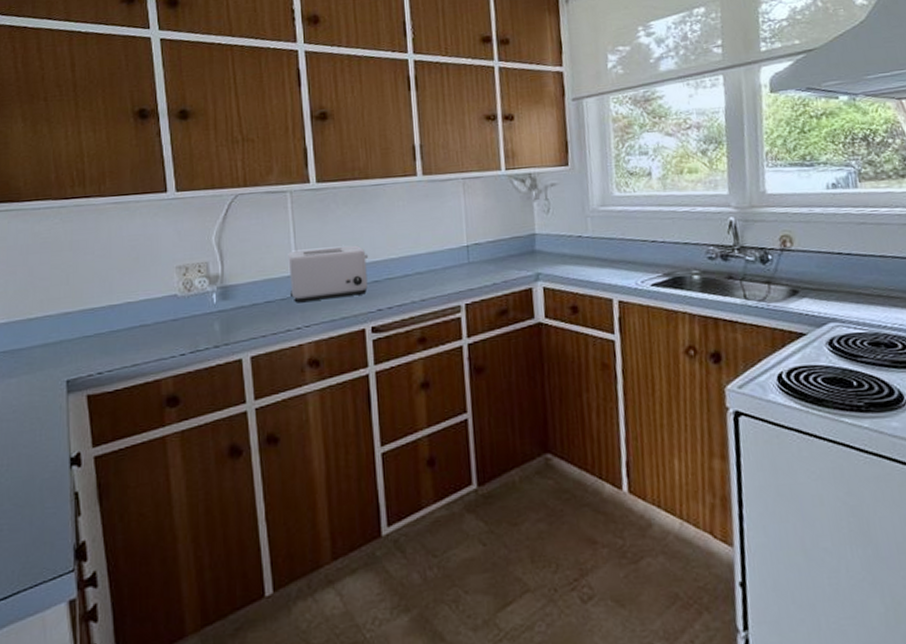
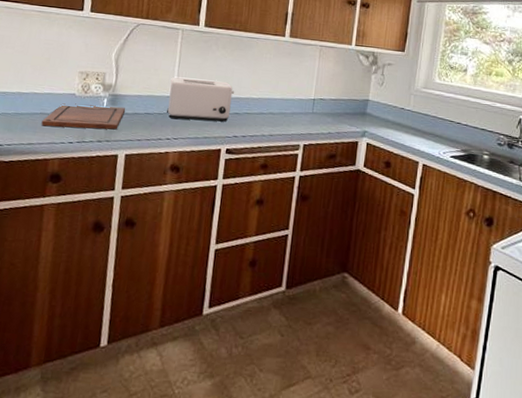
cutting board: none [143,299,241,341] -> present [41,103,126,130]

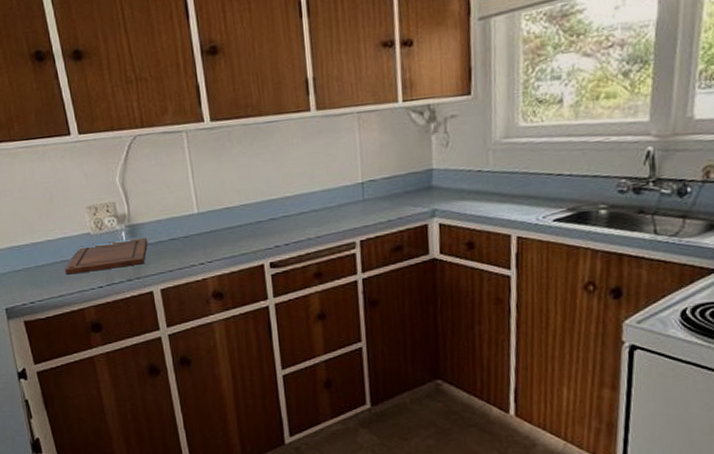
toaster: present [167,77,235,122] -> none [188,183,265,240]

